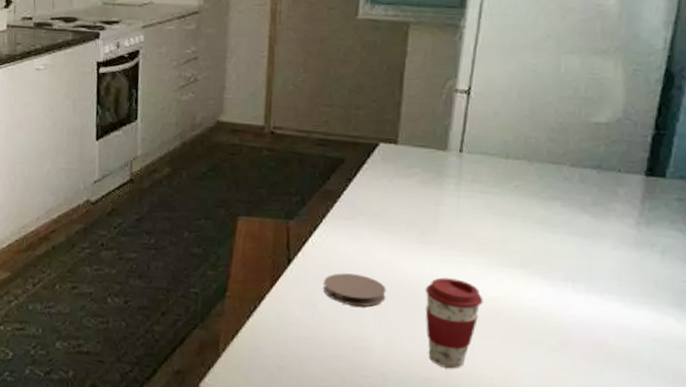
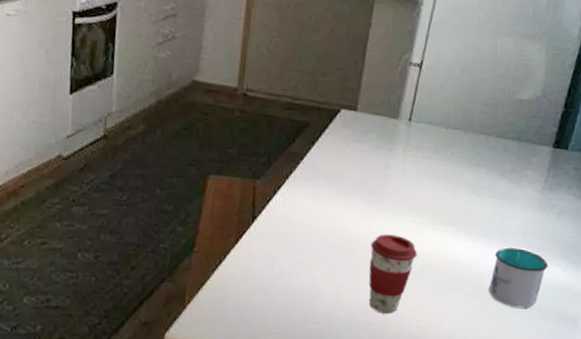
coaster: present [322,273,386,307] -> none [282,229,338,260]
mug: none [578,293,656,366] -> present [488,247,549,308]

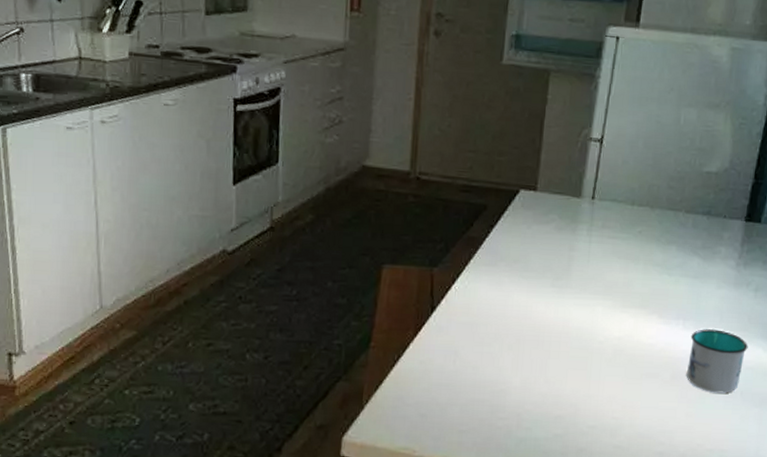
coffee cup: present [368,234,418,314] -> none [557,320,609,406]

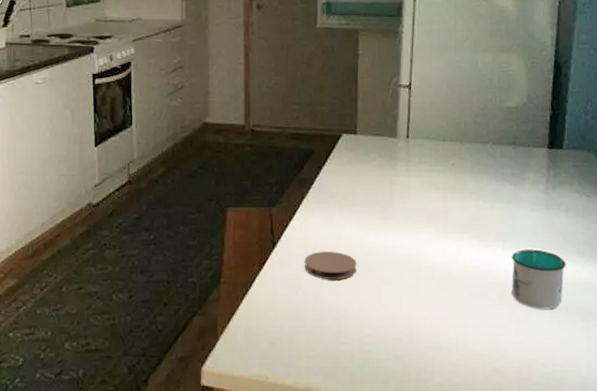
coaster: none [464,319,523,351] -> present [304,251,357,280]

